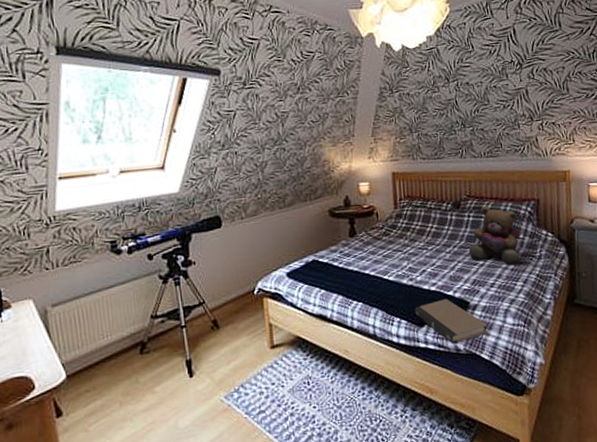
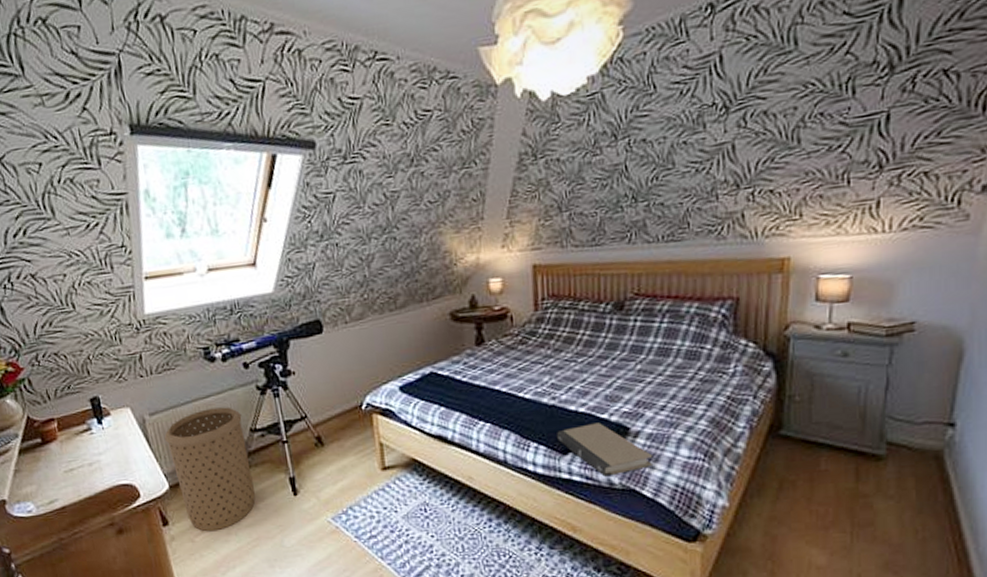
laundry basket: none [66,295,152,420] -> present [165,407,256,532]
teddy bear: present [468,206,521,266] -> none [632,307,709,384]

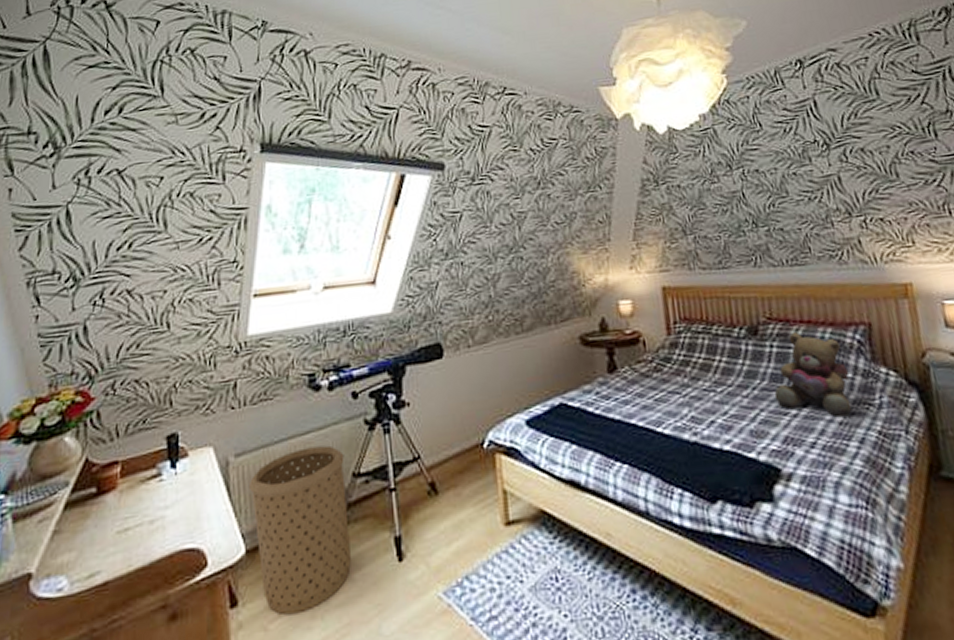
book: present [556,423,653,477] -> none [701,463,812,531]
teddy bear: none [632,307,709,384] -> present [774,332,852,418]

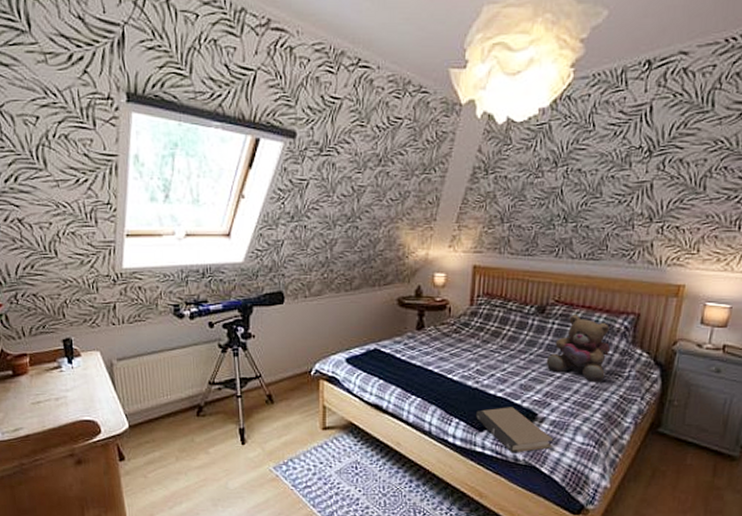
laundry basket: present [250,445,351,615] -> none [130,360,207,470]
book: none [701,463,812,531] -> present [475,407,554,453]

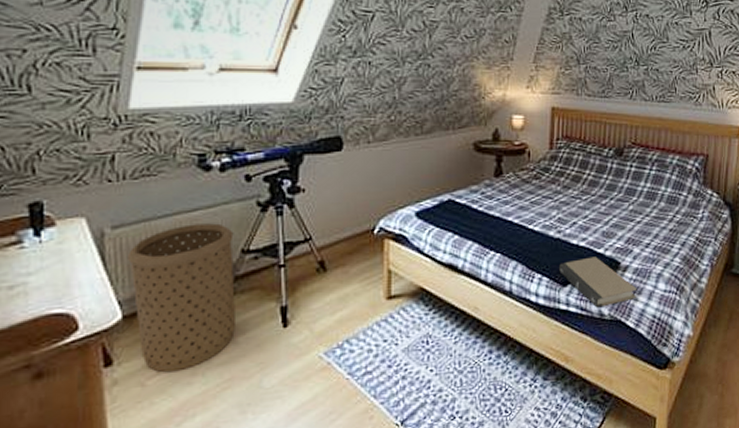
laundry basket: none [130,360,207,470] -> present [128,223,235,373]
teddy bear: present [546,315,611,383] -> none [626,157,685,226]

